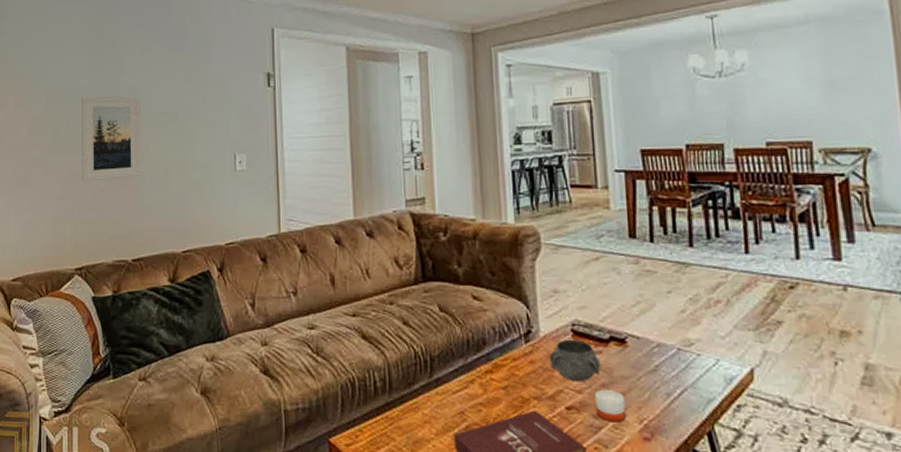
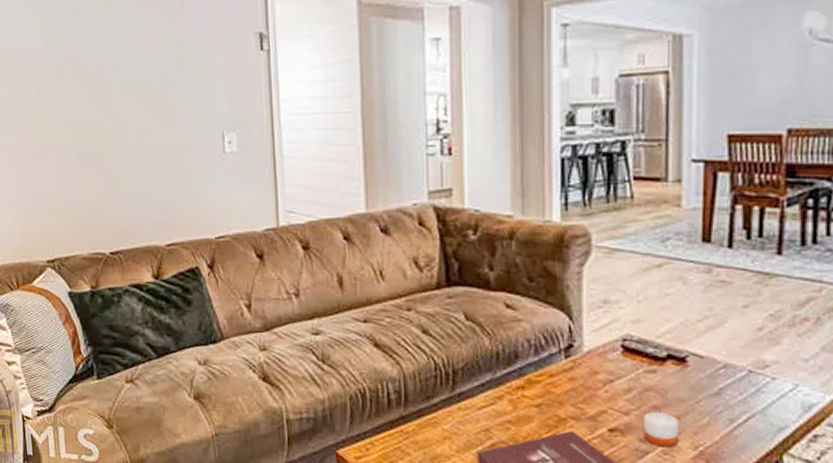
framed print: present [82,96,141,182] -> none [38,61,114,162]
decorative bowl: present [549,339,601,382] -> none [593,355,654,403]

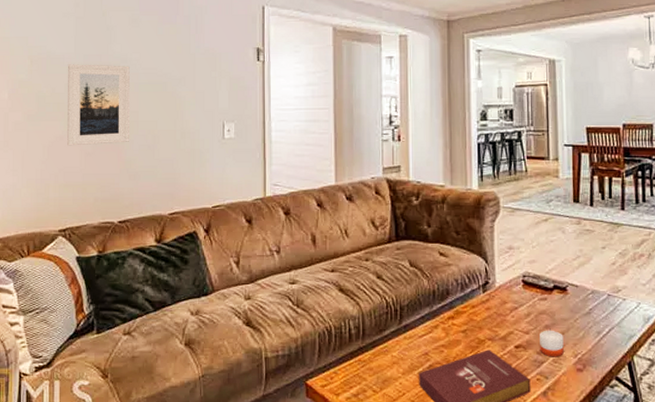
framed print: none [38,61,114,162] -> present [67,64,130,146]

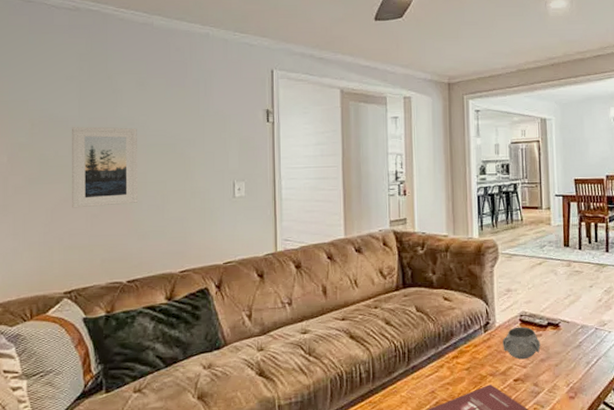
decorative bowl: none [503,288,546,325] -> present [503,326,541,360]
candle: present [540,330,564,357] -> none [536,363,558,388]

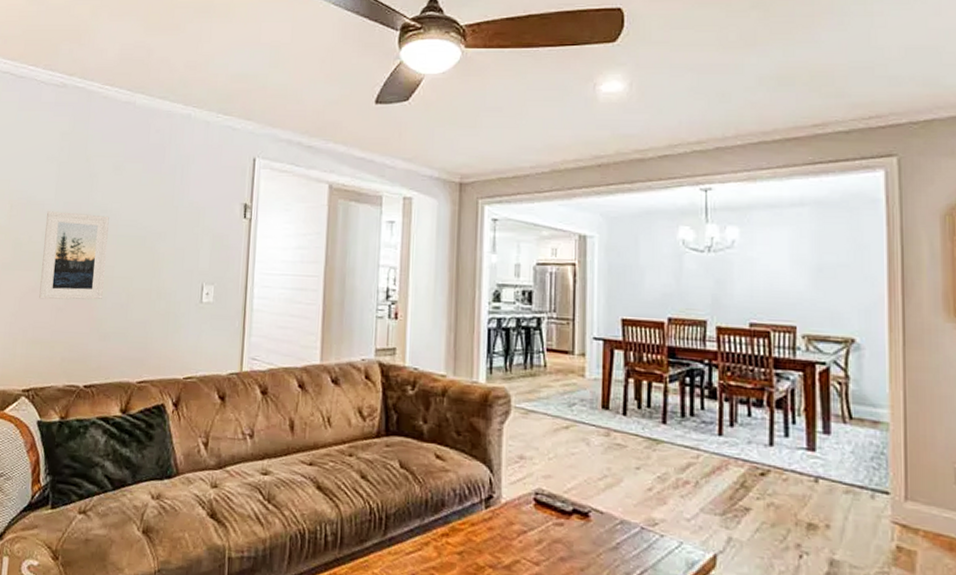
decorative bowl: present [503,326,541,360] -> none [509,508,561,554]

